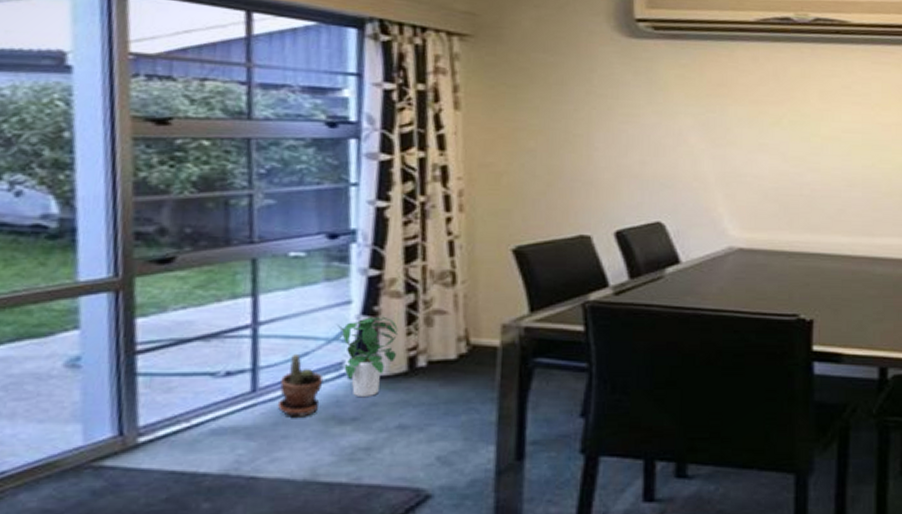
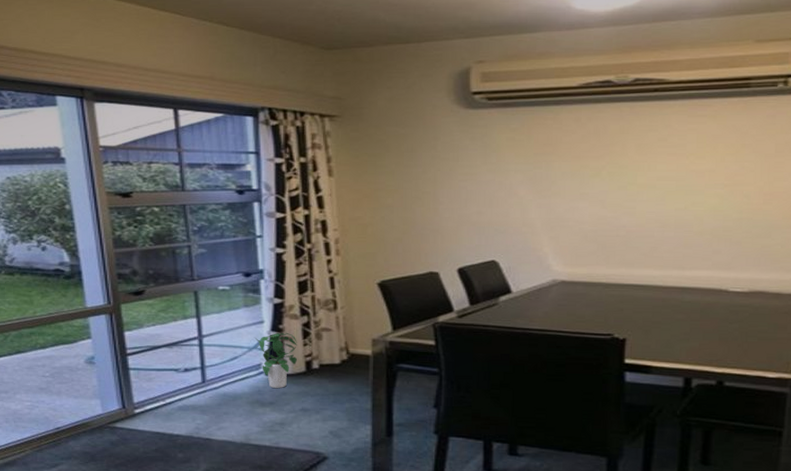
potted plant: present [277,353,324,417] -> none [219,357,249,401]

